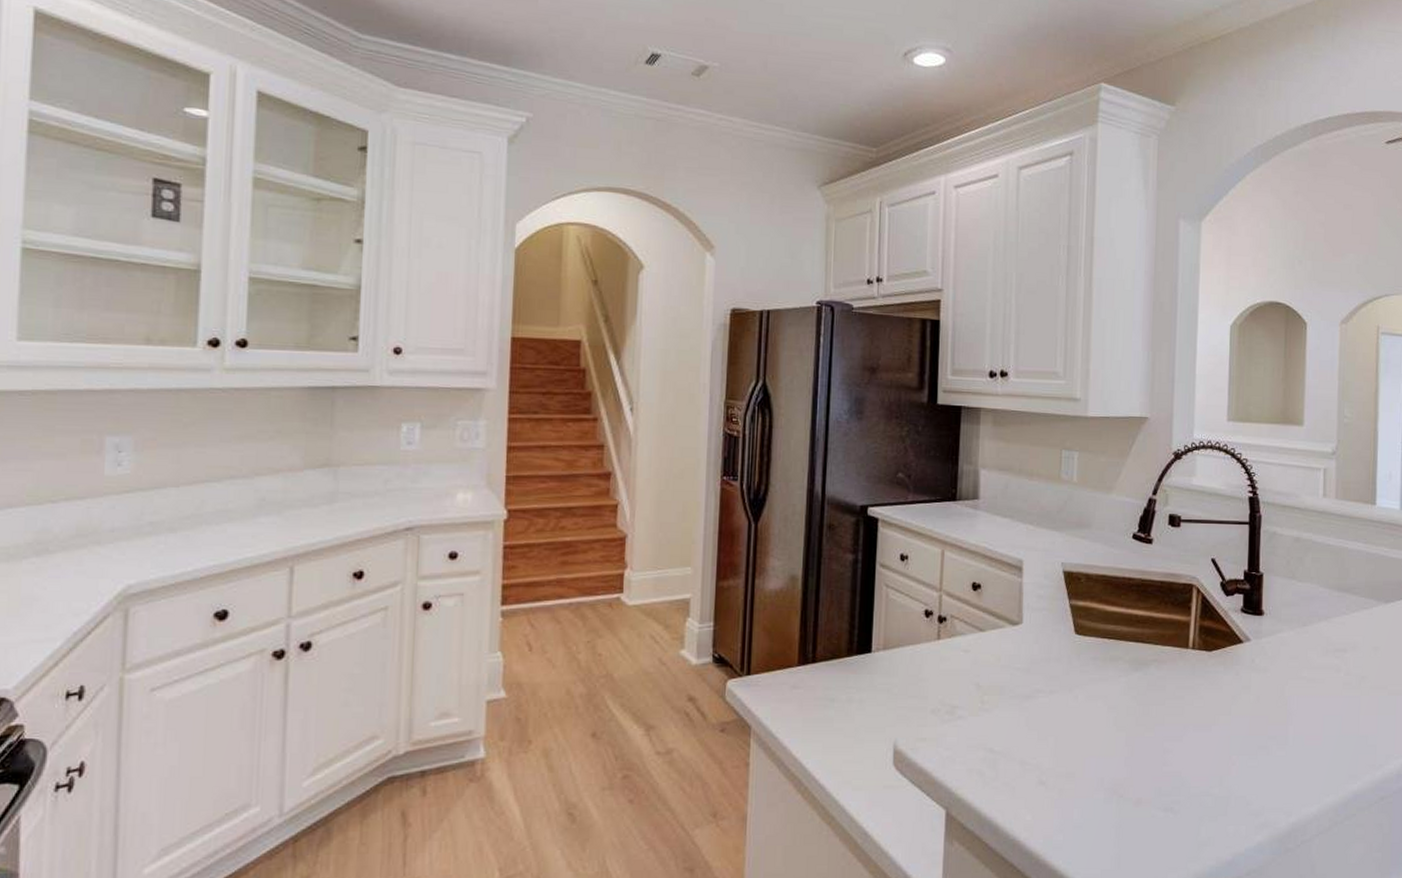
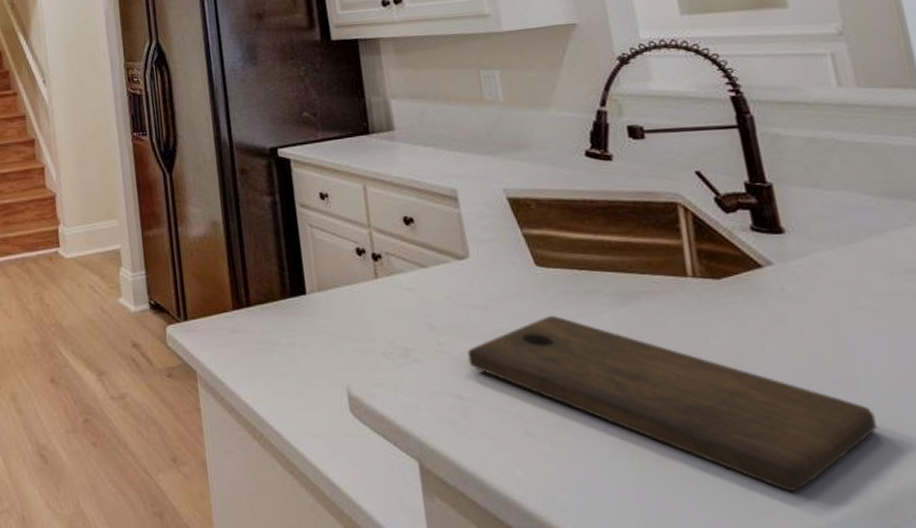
cutting board: none [1004,679,1294,826] -> present [467,316,877,492]

